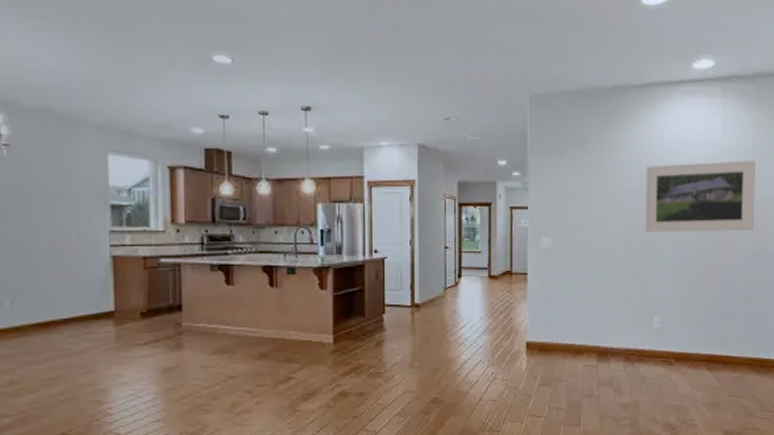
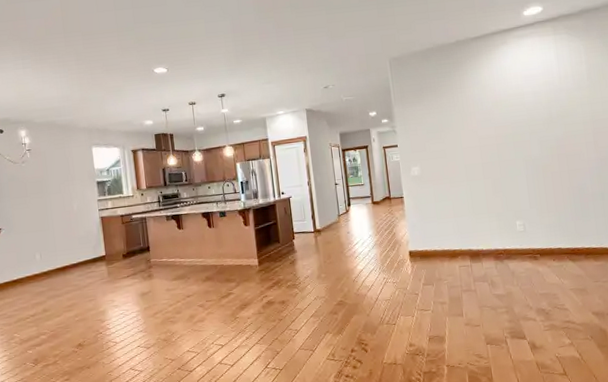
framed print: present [644,160,756,232] -> none [493,81,599,153]

